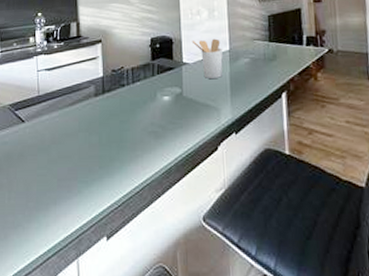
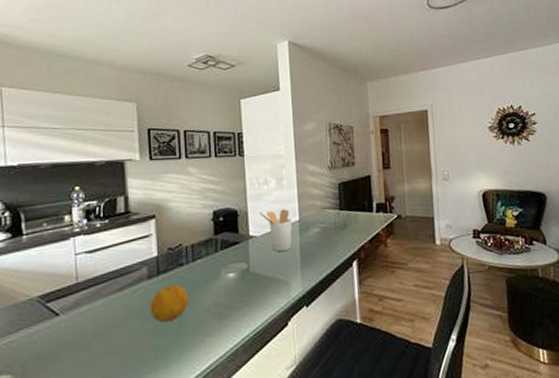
fruit: none [96,104,129,136] -> present [150,285,188,323]

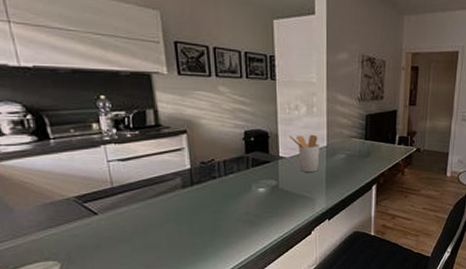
fruit: present [150,285,188,323] -> none [185,195,222,226]

